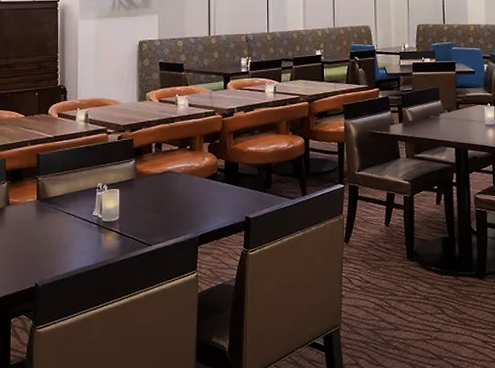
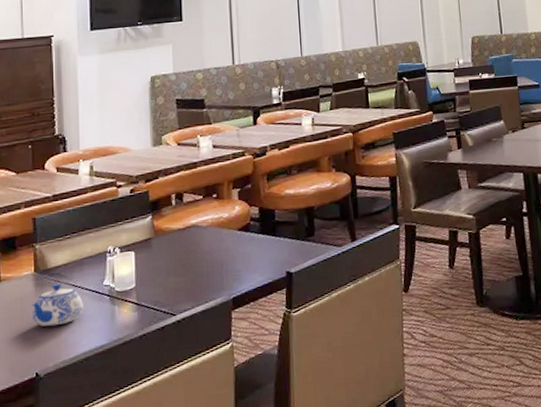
teapot: none [33,211,76,245] -> present [32,283,83,327]

